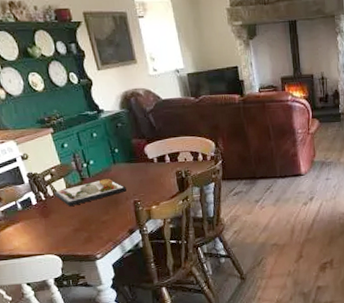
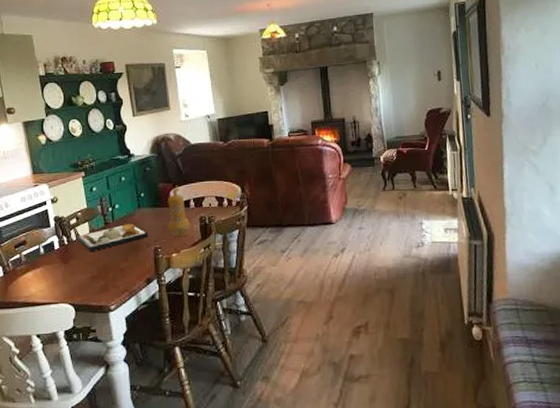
pepper mill: none [143,141,168,191] -> present [168,185,191,238]

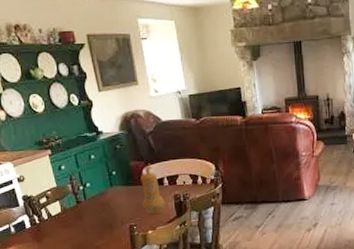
dinner plate: present [77,224,148,253] -> none [49,202,122,231]

